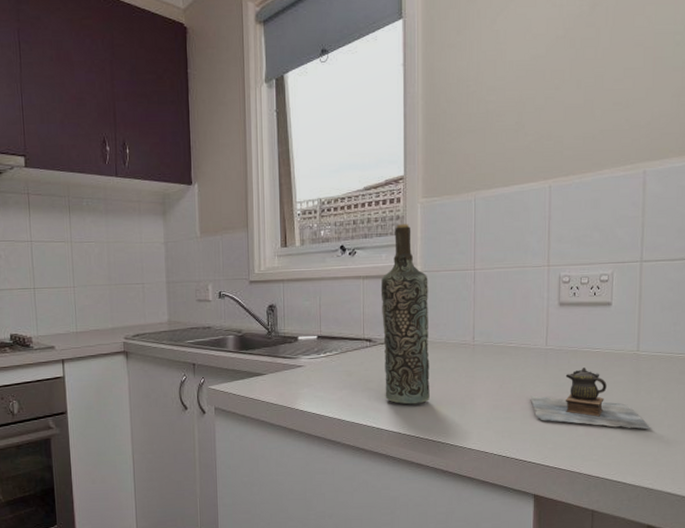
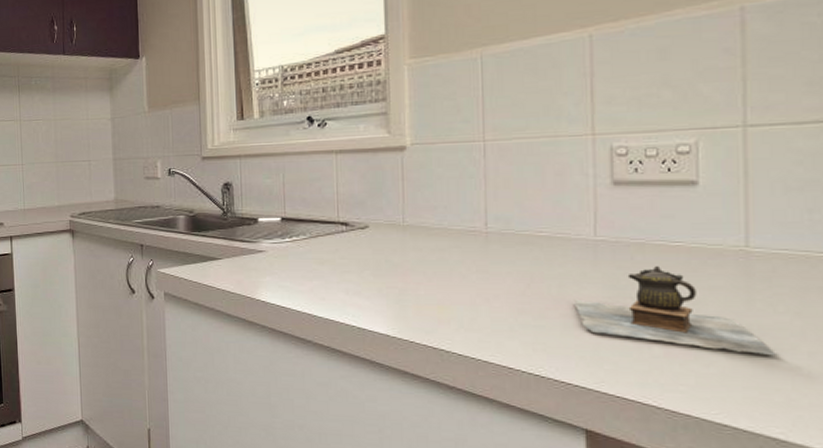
bottle: present [380,224,430,405] -> none [358,89,427,302]

